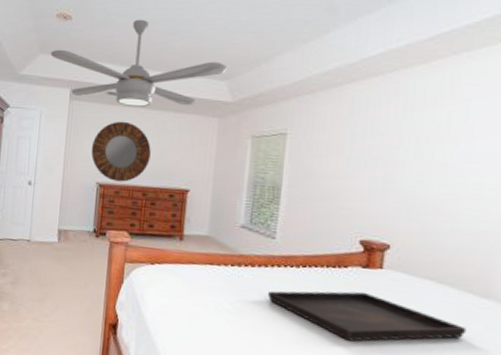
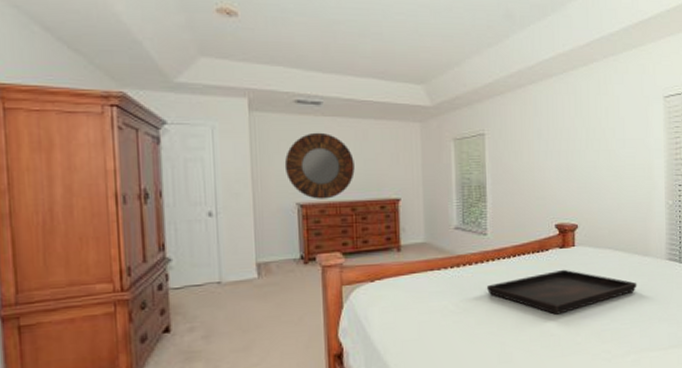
ceiling fan: present [50,19,227,107] -> none [215,18,422,115]

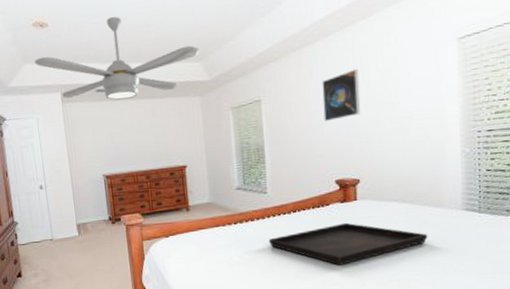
ceiling fan: none [215,18,422,115] -> present [34,16,199,100]
home mirror: present [284,132,355,199] -> none [91,114,147,171]
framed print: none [545,113,581,163] -> present [322,68,361,121]

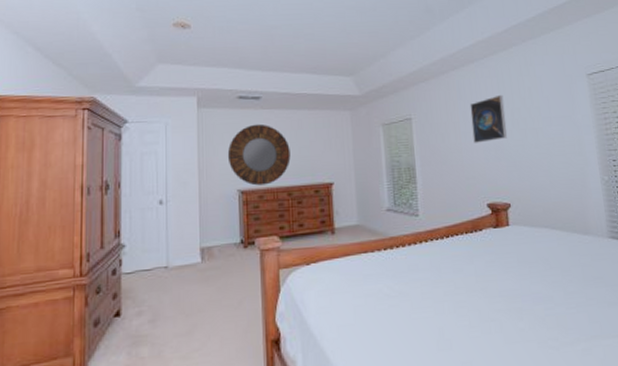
ceiling fan: present [34,16,199,100] -> none [170,25,350,109]
home mirror: none [91,114,147,171] -> present [227,124,291,186]
serving tray: present [268,222,428,265] -> none [420,249,580,298]

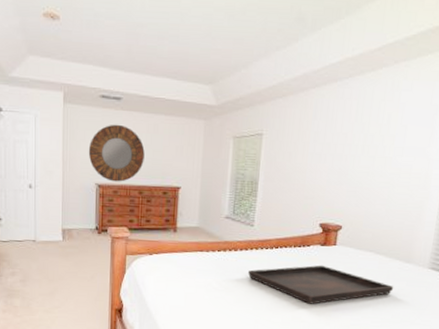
serving tray: none [420,249,580,298] -> present [247,265,394,304]
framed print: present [470,94,507,143] -> none [319,118,360,166]

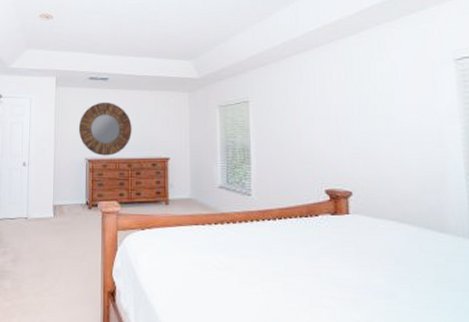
serving tray: present [247,265,394,304] -> none [250,237,432,285]

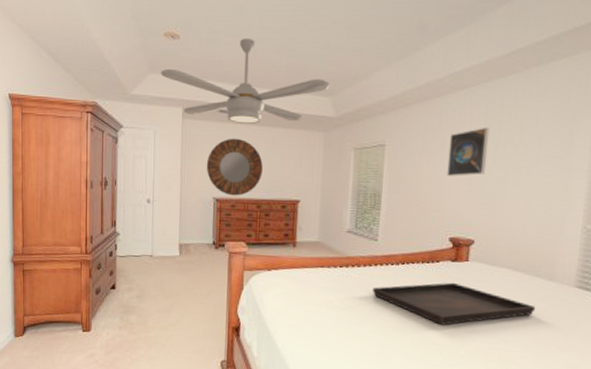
ceiling fan: none [36,14,191,88] -> present [160,38,330,124]
serving tray: none [250,237,432,285] -> present [372,282,536,325]
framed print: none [312,79,353,128] -> present [447,127,490,176]

